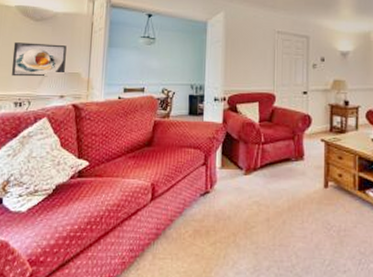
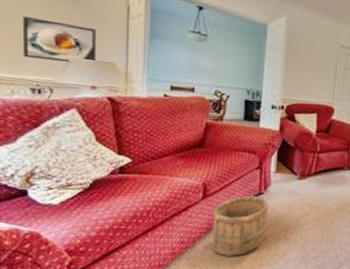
wooden bucket: none [160,195,217,266] -> present [212,195,271,256]

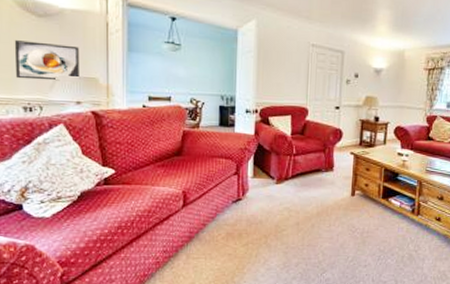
wooden bucket: present [212,195,271,256] -> none [192,202,249,264]

